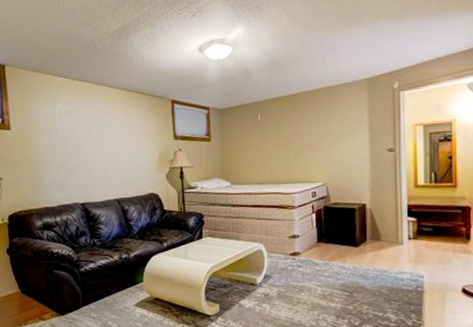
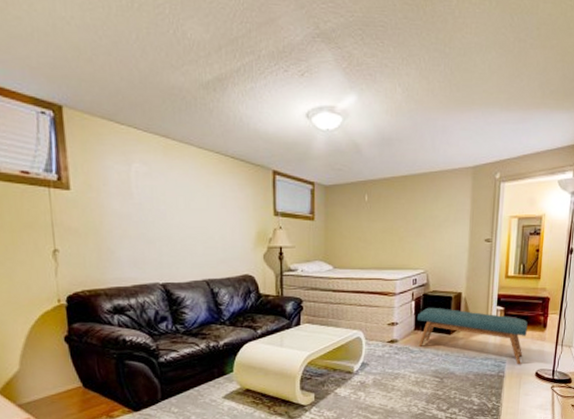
bench: none [318,219,447,280] -> present [416,307,528,365]

